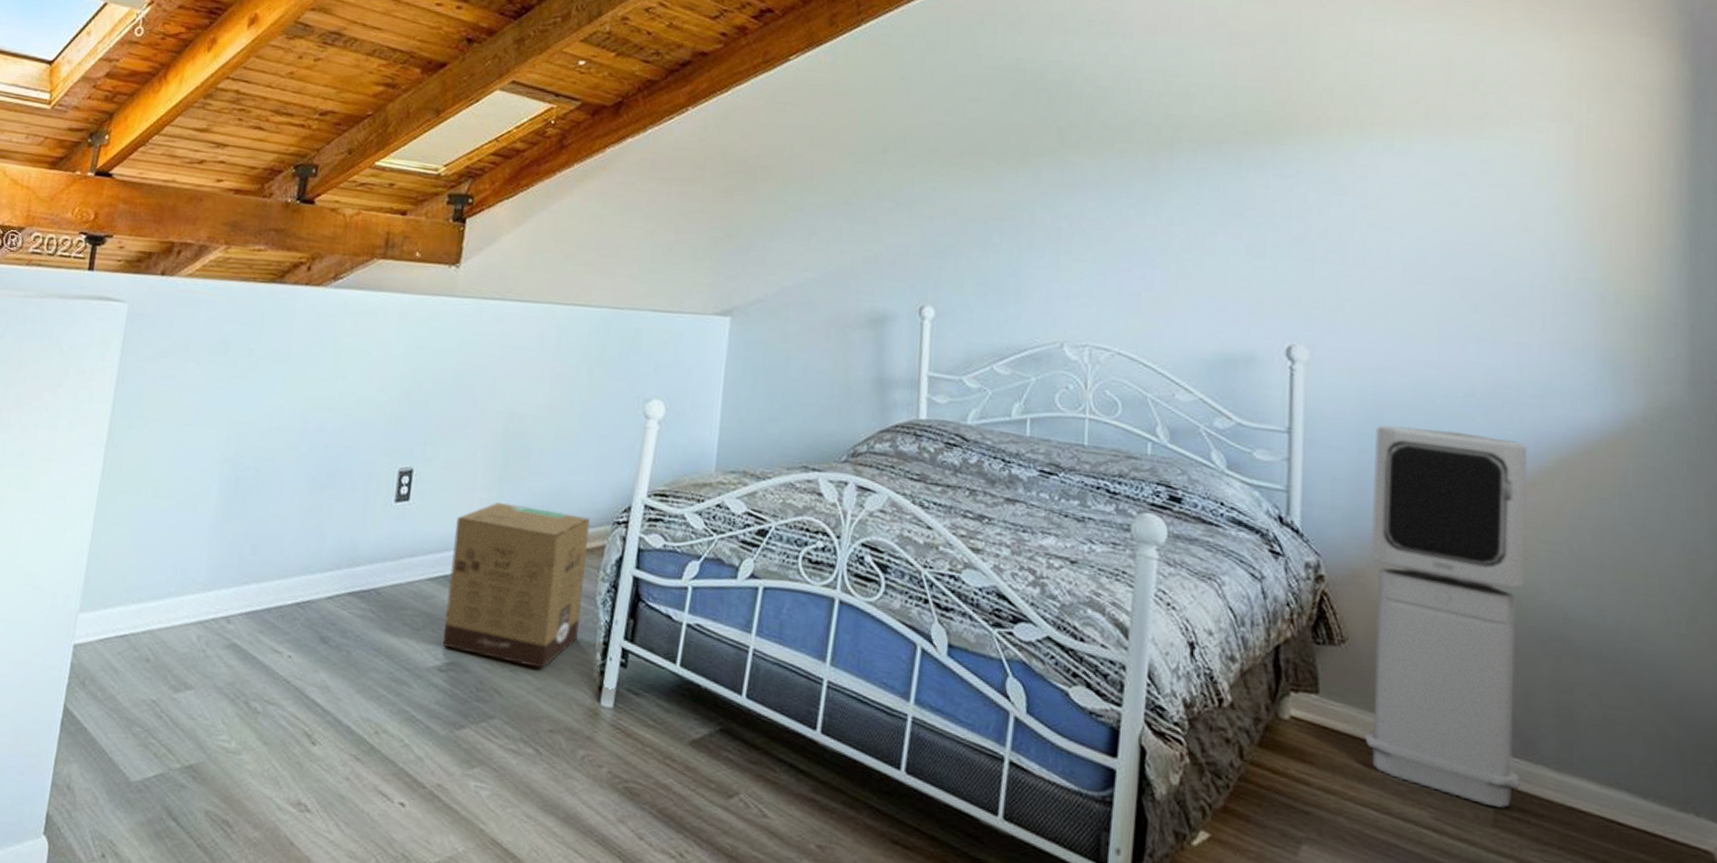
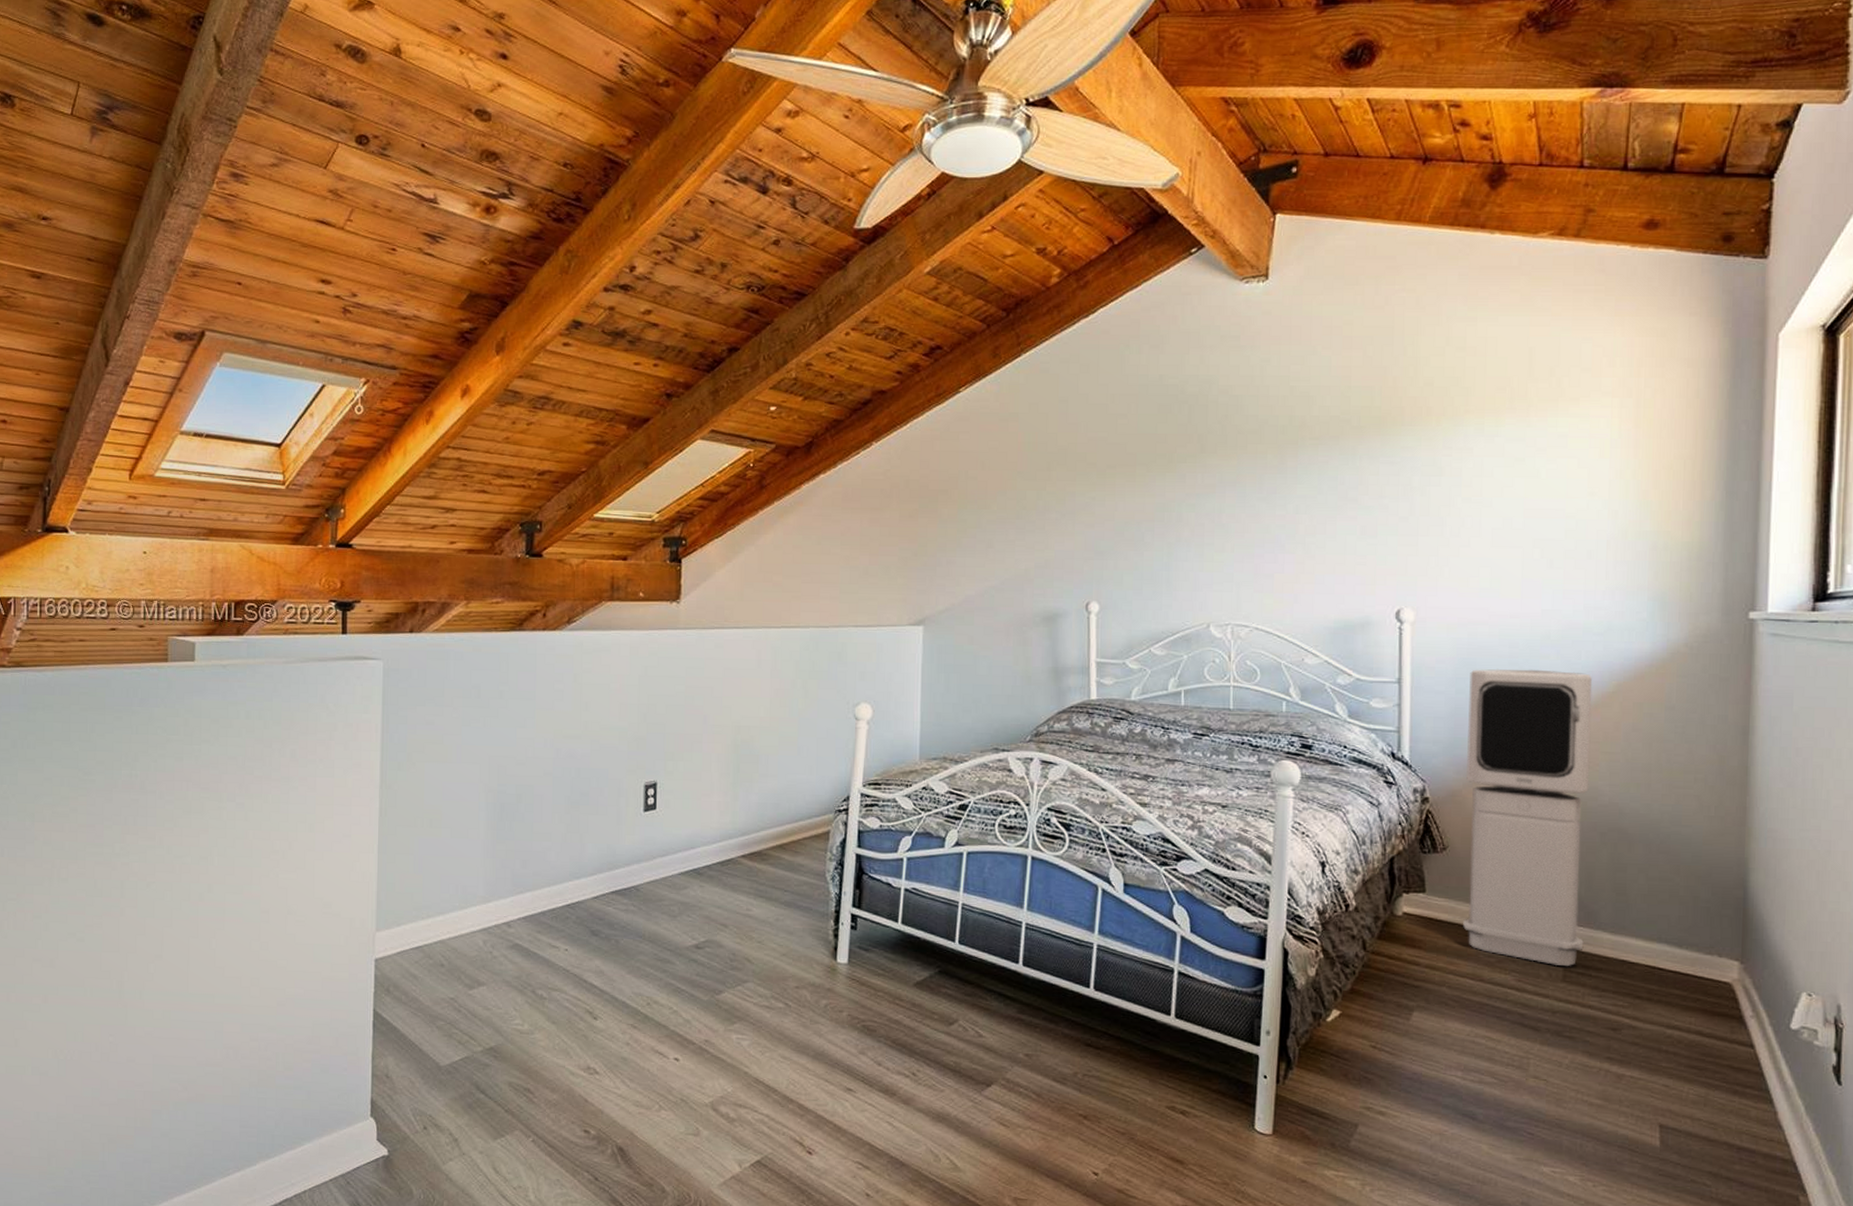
cardboard box: present [442,502,591,669] -> none [697,803,816,938]

